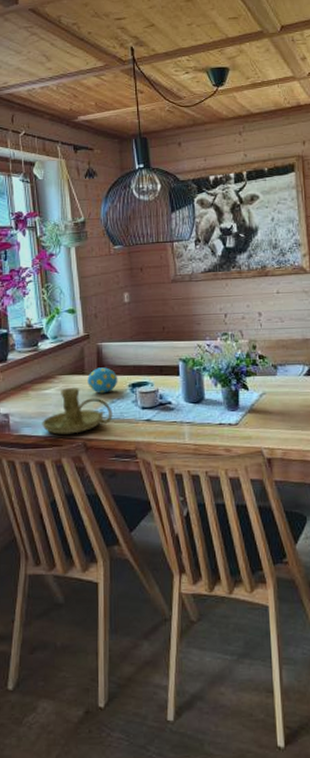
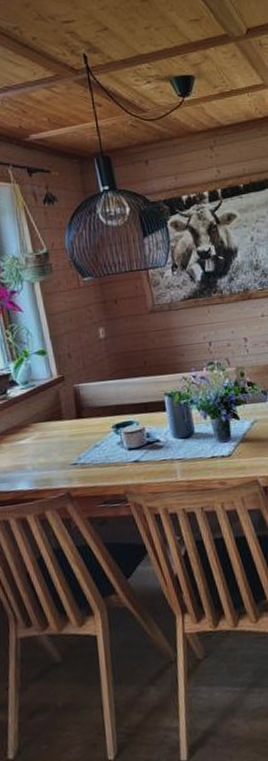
candle holder: present [42,387,113,435] -> none [19,434,98,487]
decorative egg: present [87,367,118,394] -> none [66,410,101,439]

